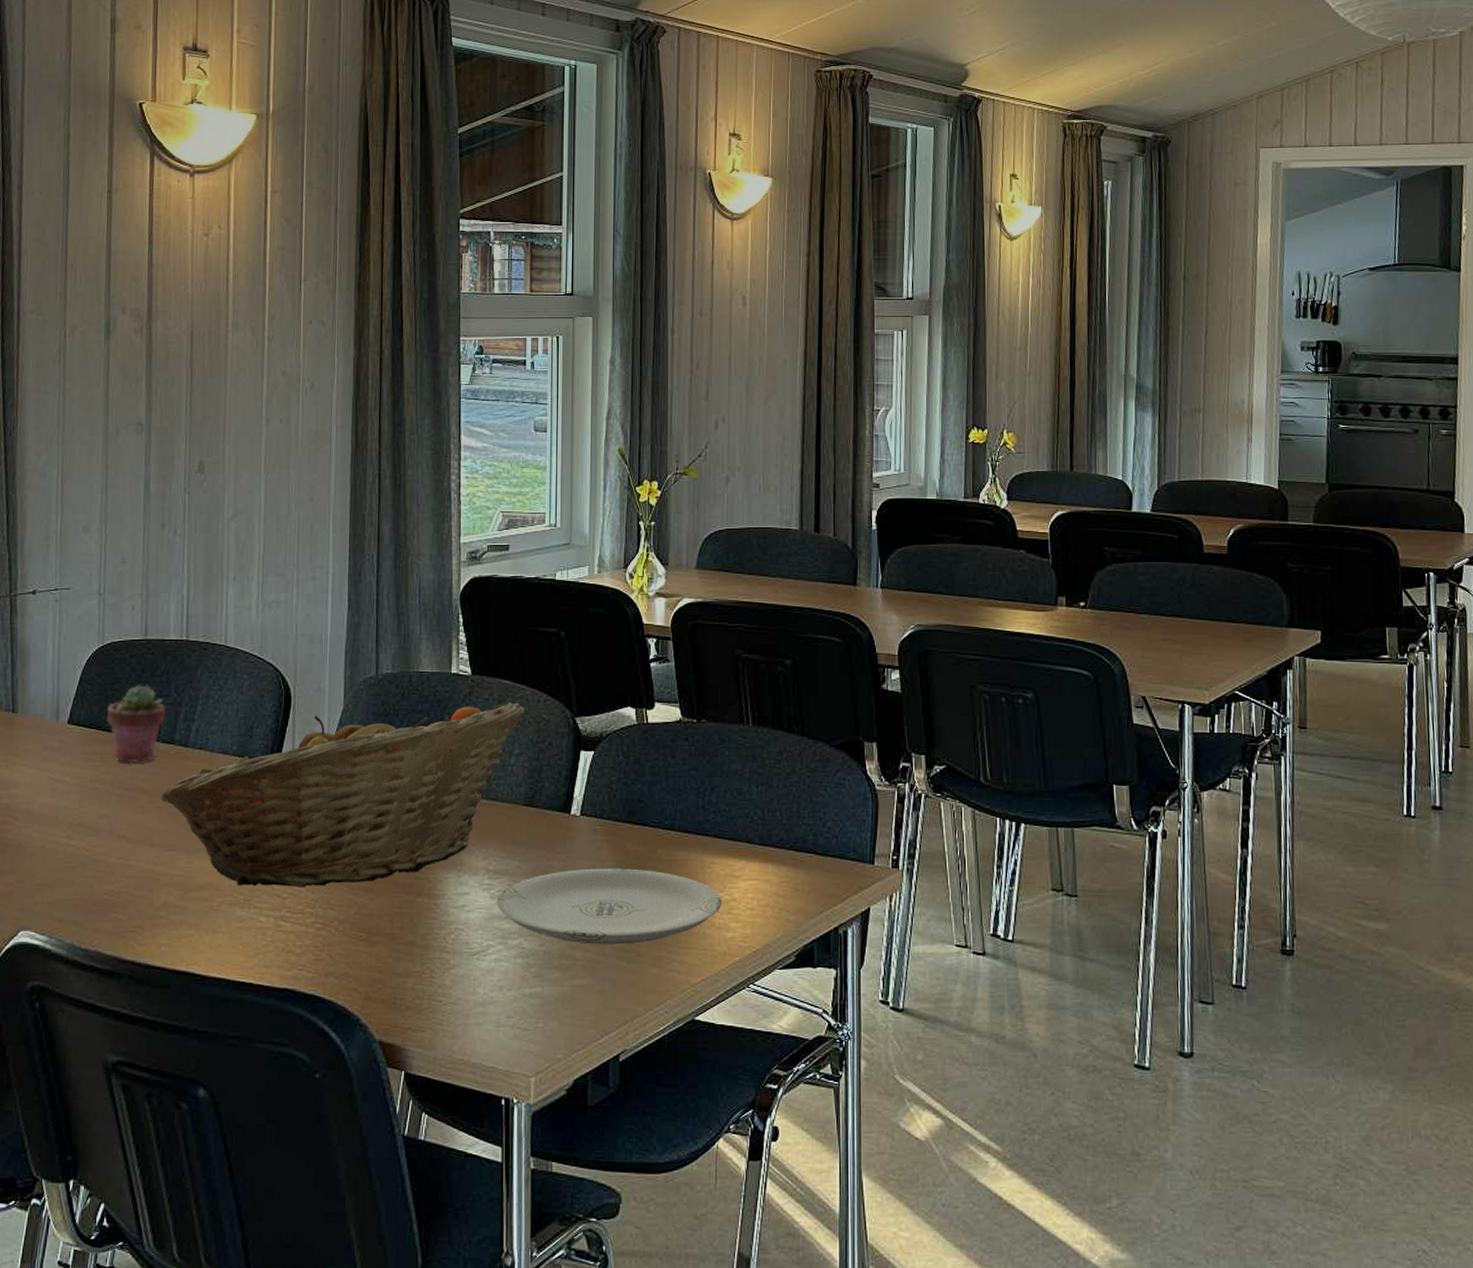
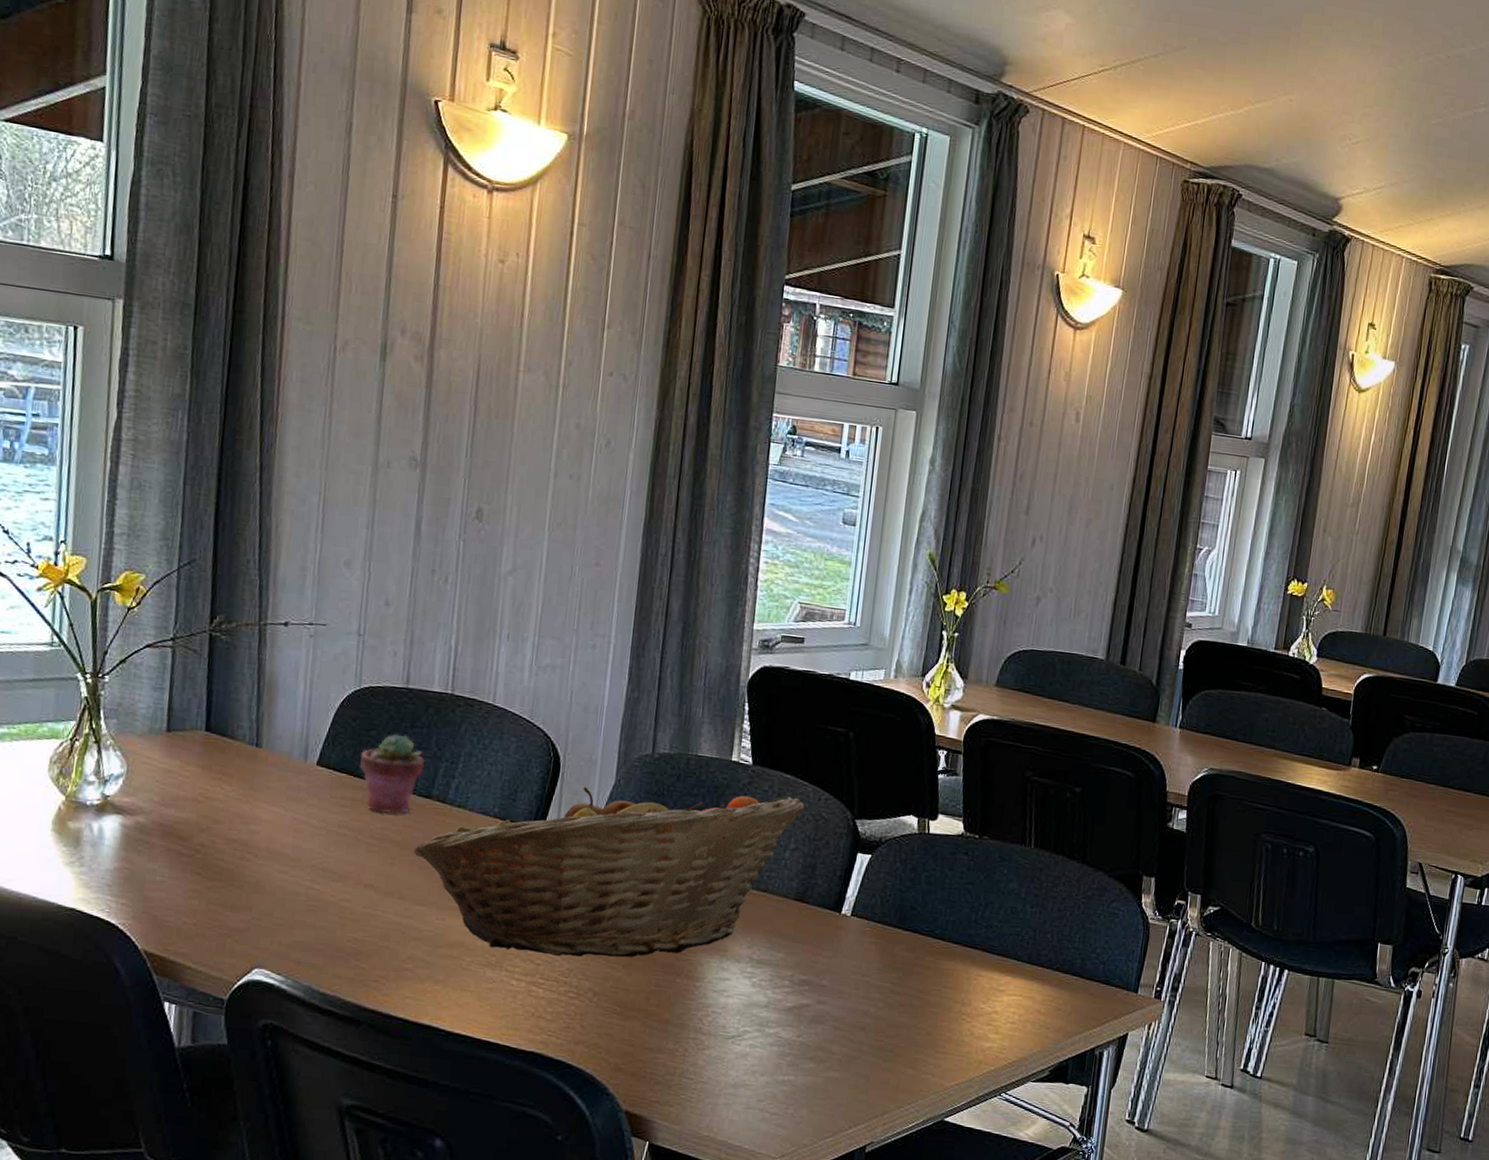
plate: present [497,868,722,945] -> none [758,967,984,1044]

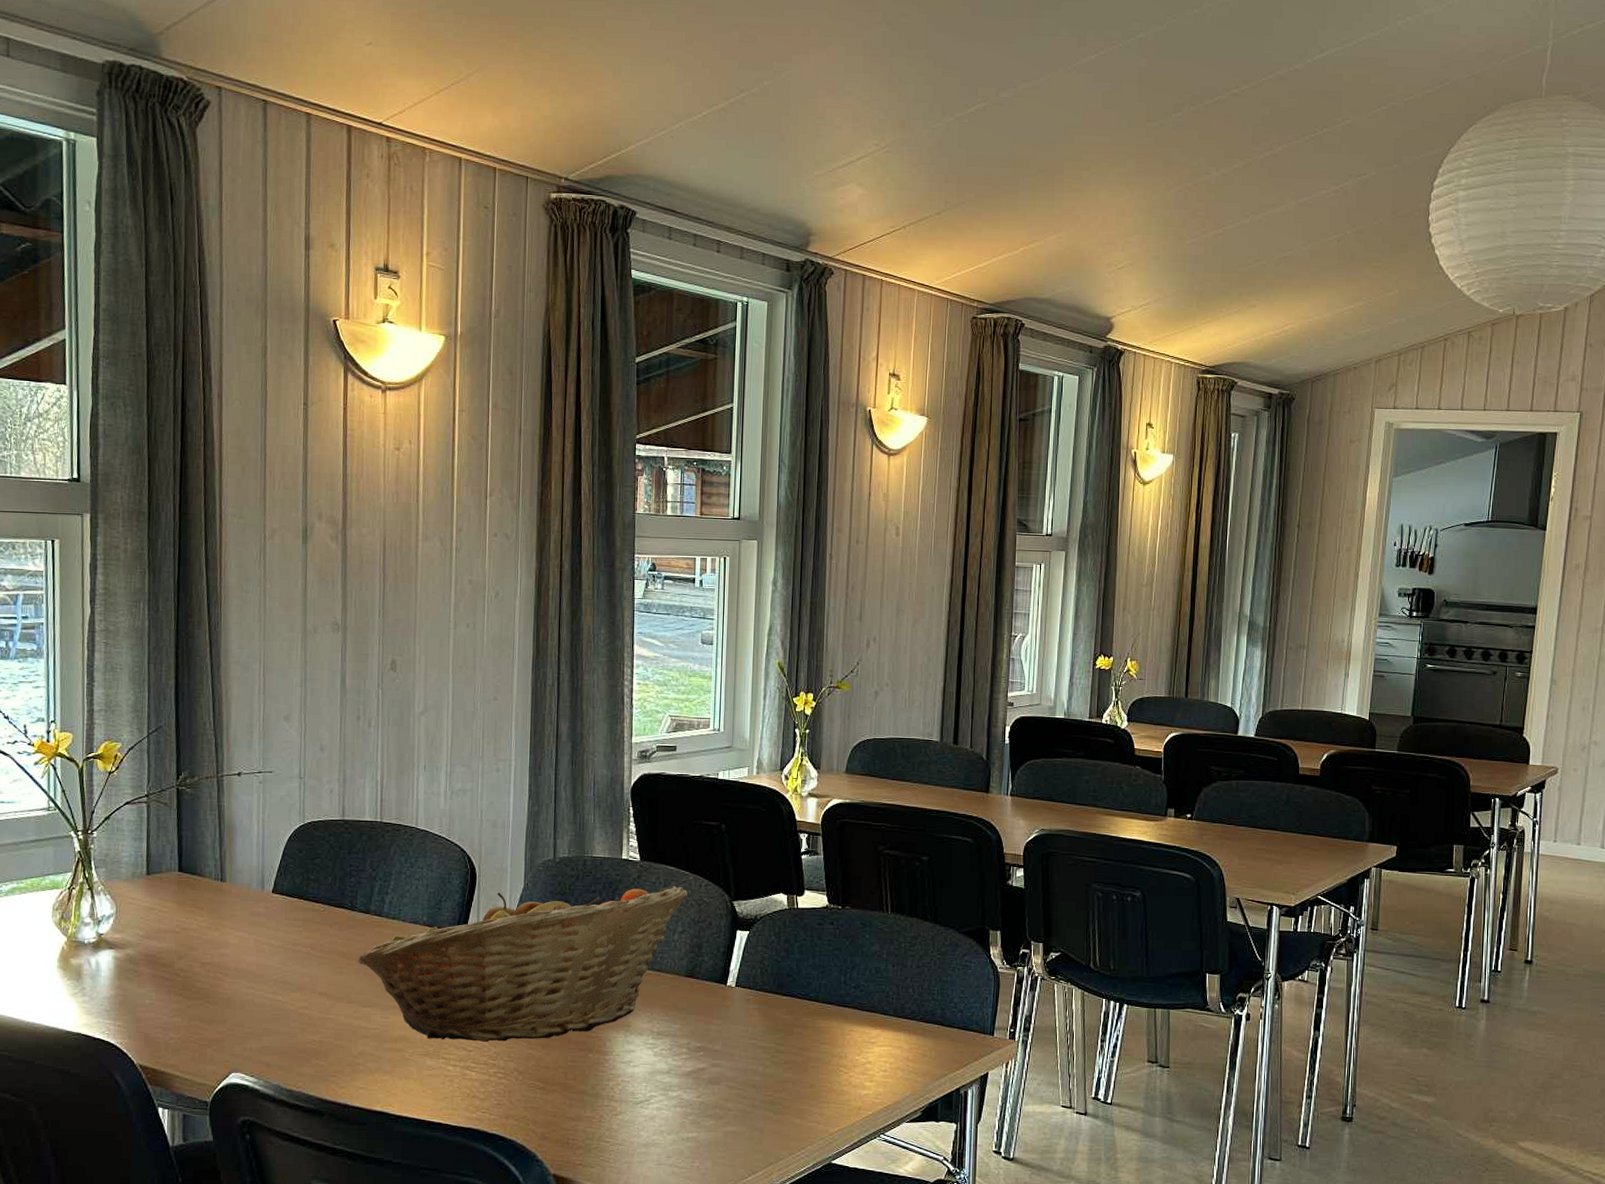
potted succulent: present [359,734,424,814] -> none [307,860,362,930]

